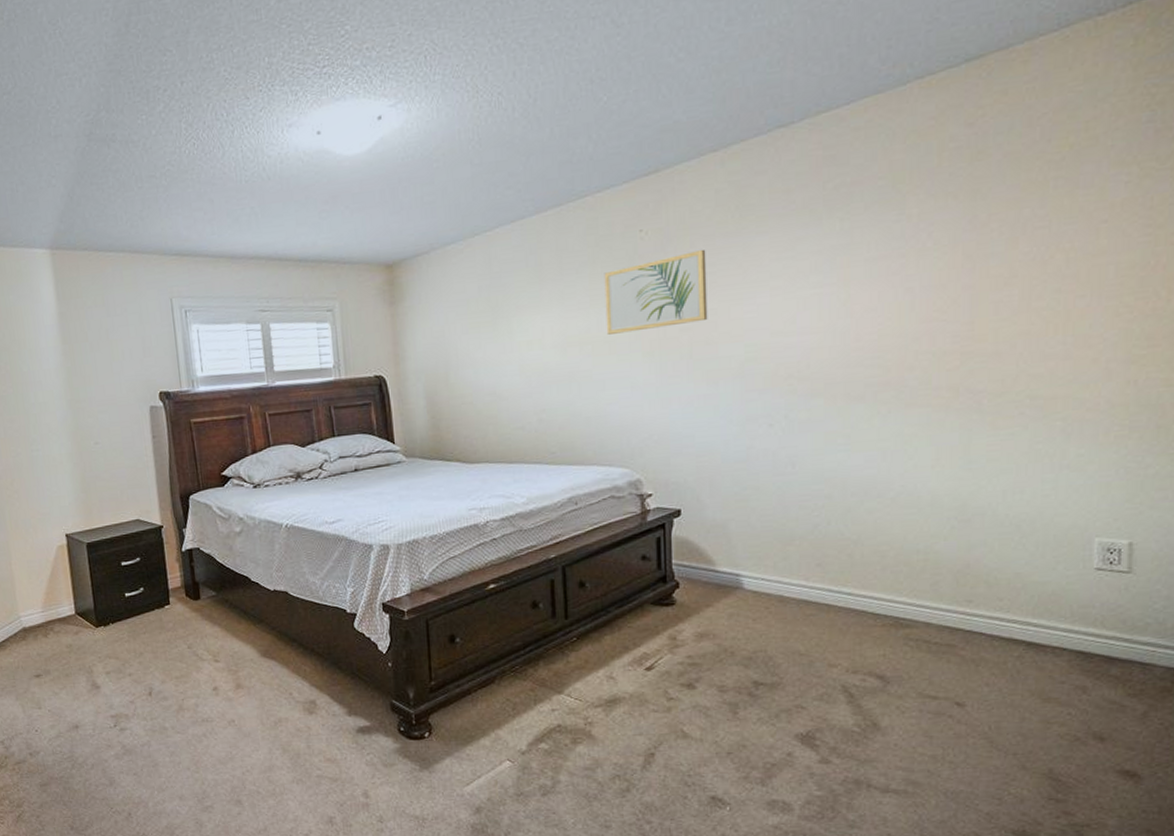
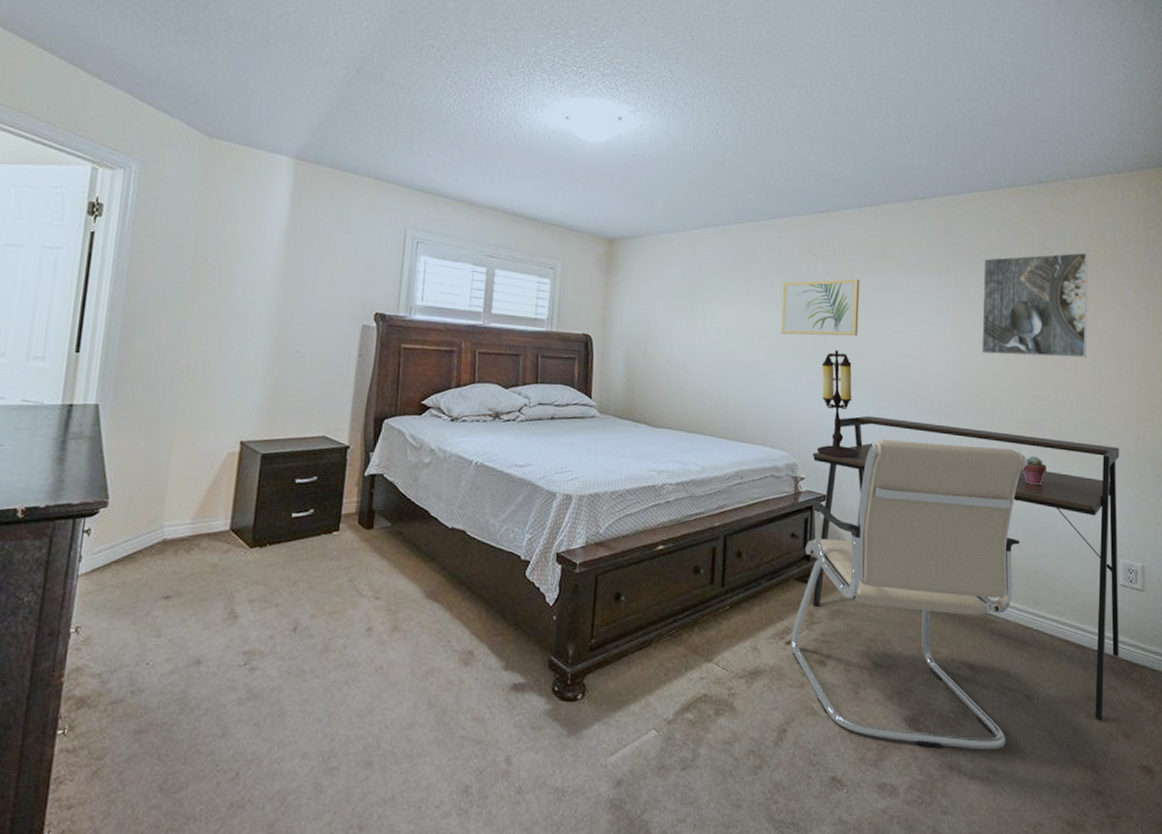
office chair: none [651,424,955,763] -> present [791,439,1028,750]
desk: none [660,399,1097,725] -> present [812,416,1120,721]
table lamp: none [663,342,719,467] -> present [816,350,859,458]
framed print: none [883,144,1049,312] -> present [981,252,1088,358]
potted succulent: none [947,428,983,463] -> present [1022,456,1047,484]

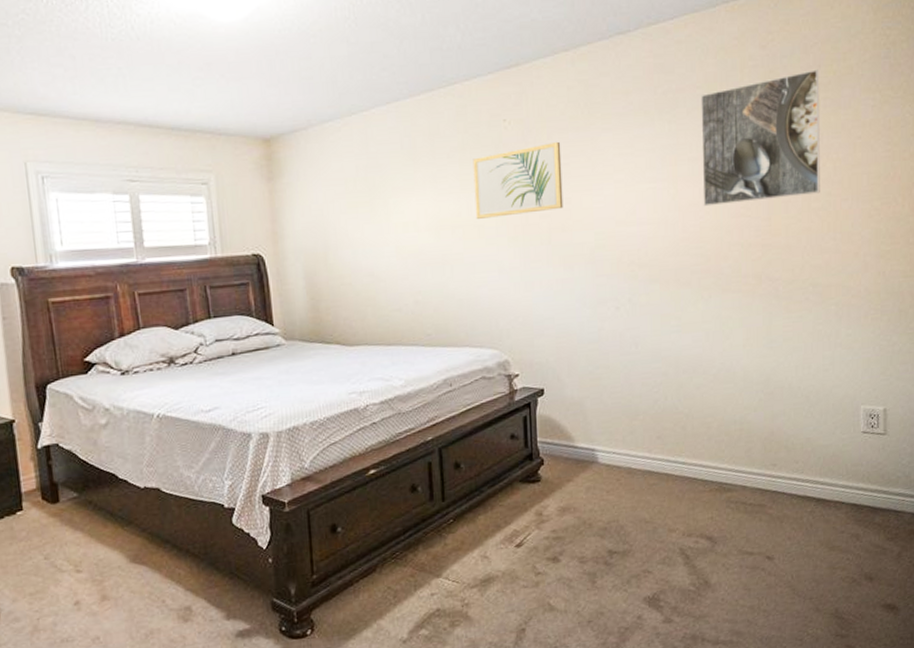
office chair: present [791,439,1028,750] -> none [521,307,760,622]
desk: present [812,416,1120,721] -> none [525,287,861,569]
table lamp: present [816,350,859,458] -> none [526,228,576,348]
potted succulent: present [1022,456,1047,484] -> none [754,312,780,342]

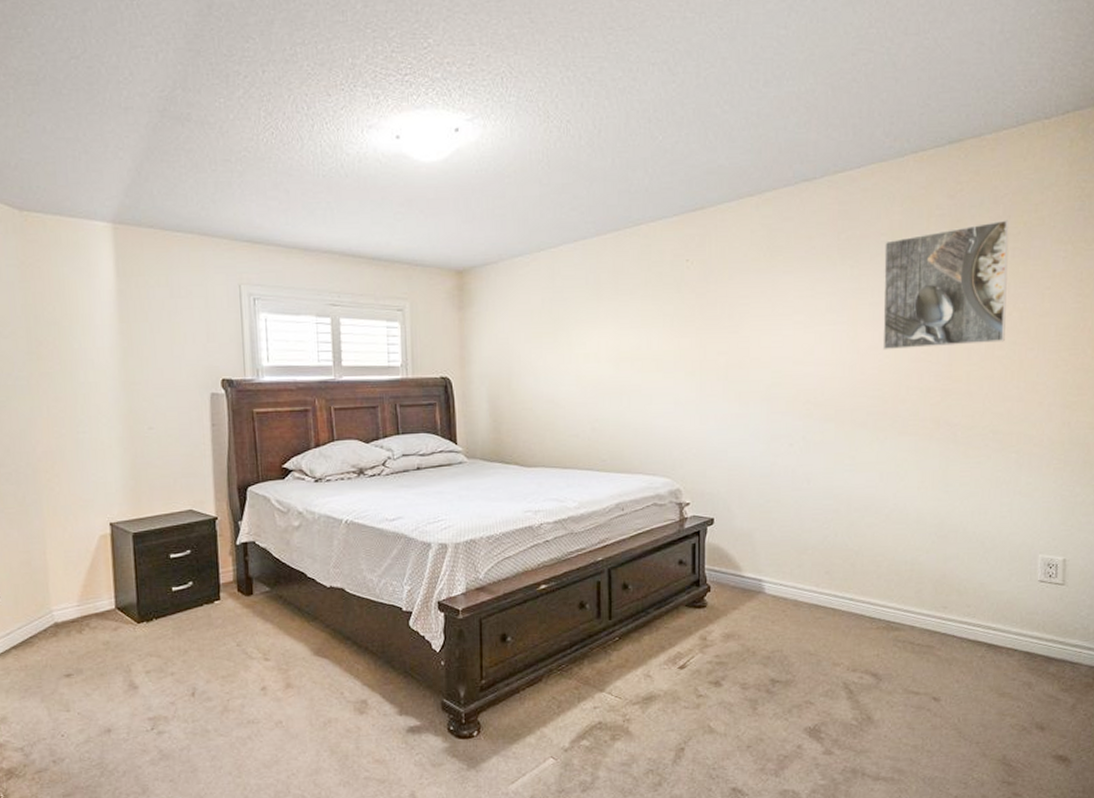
wall art: present [473,141,563,219] -> none [654,282,742,353]

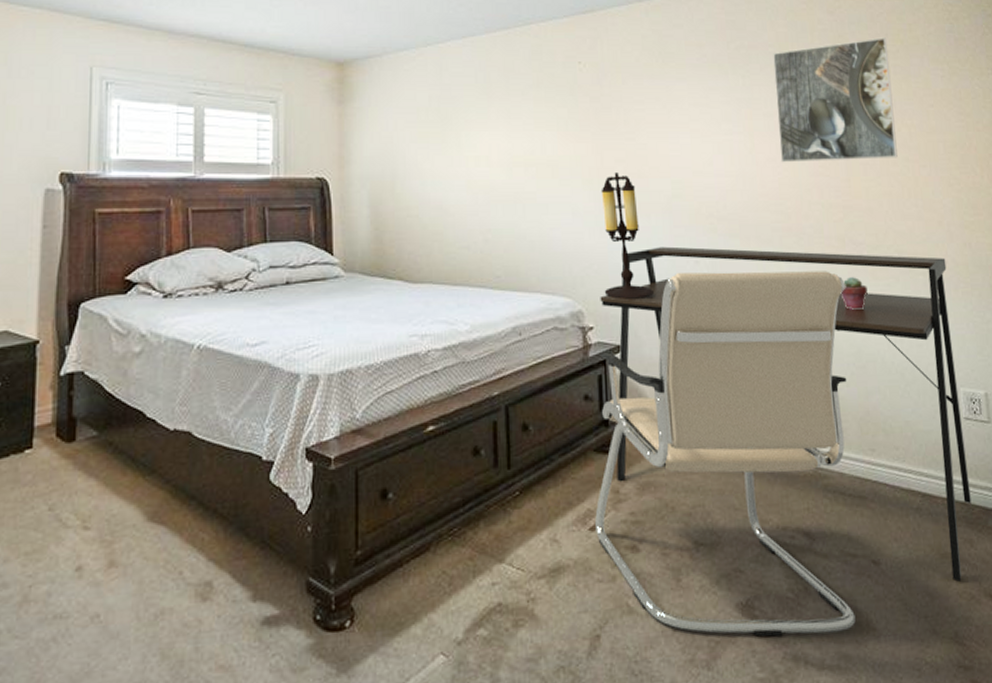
office chair: none [684,450,936,754] -> present [595,271,856,637]
desk: none [697,431,1041,716] -> present [600,246,971,582]
table lamp: none [701,364,748,479] -> present [601,173,654,299]
potted succulent: none [930,456,957,486] -> present [840,277,868,310]

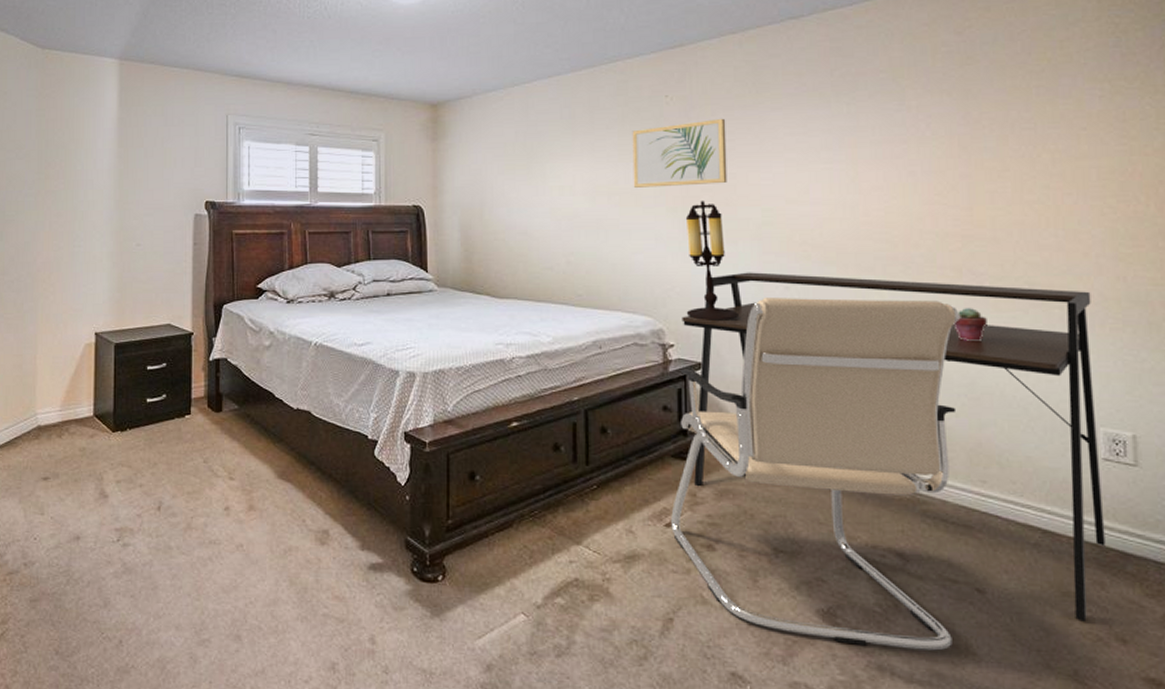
wall art: none [547,87,639,158] -> present [632,118,727,188]
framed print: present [773,37,898,163] -> none [884,57,1035,191]

